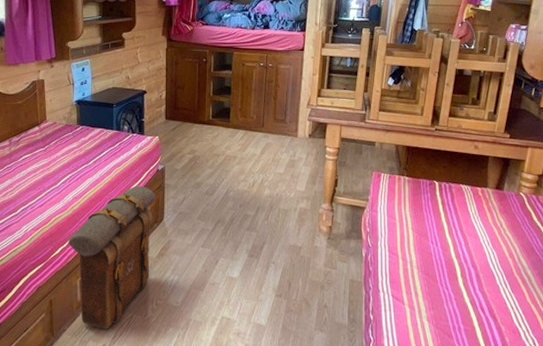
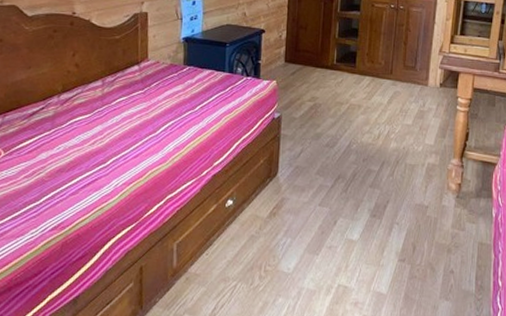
backpack: present [68,186,156,329] -> none [165,136,270,301]

